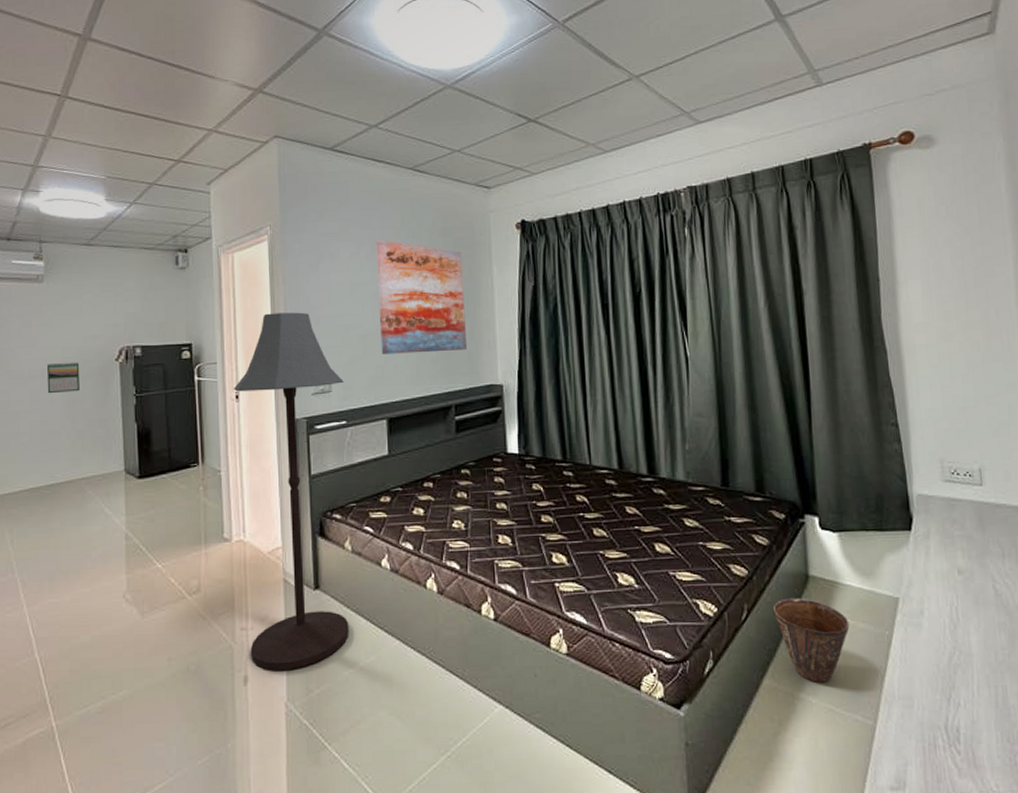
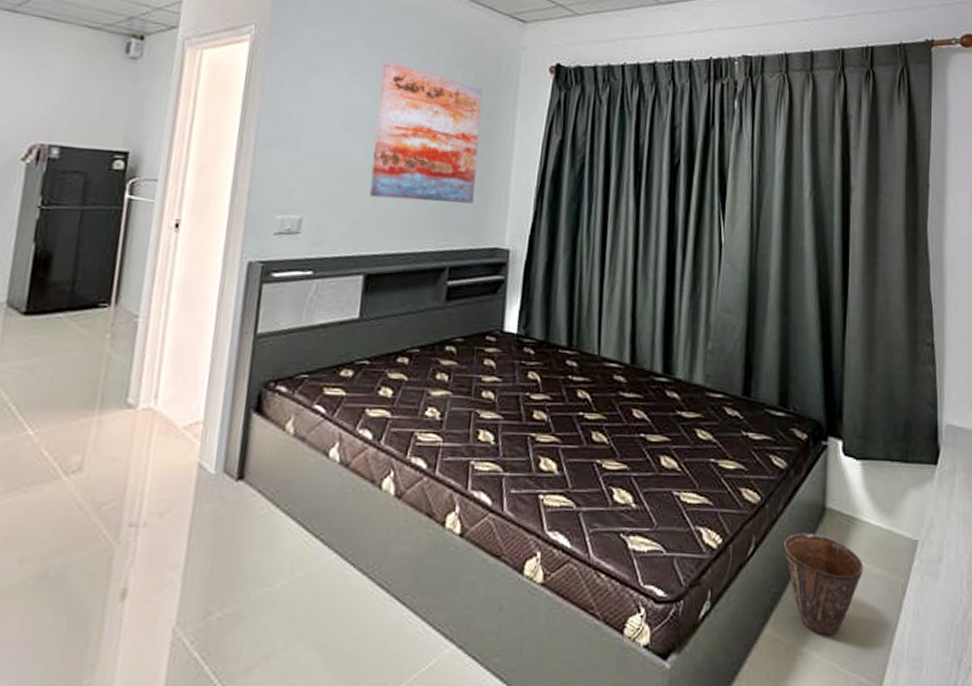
floor lamp: present [233,312,349,671] -> none [136,128,318,585]

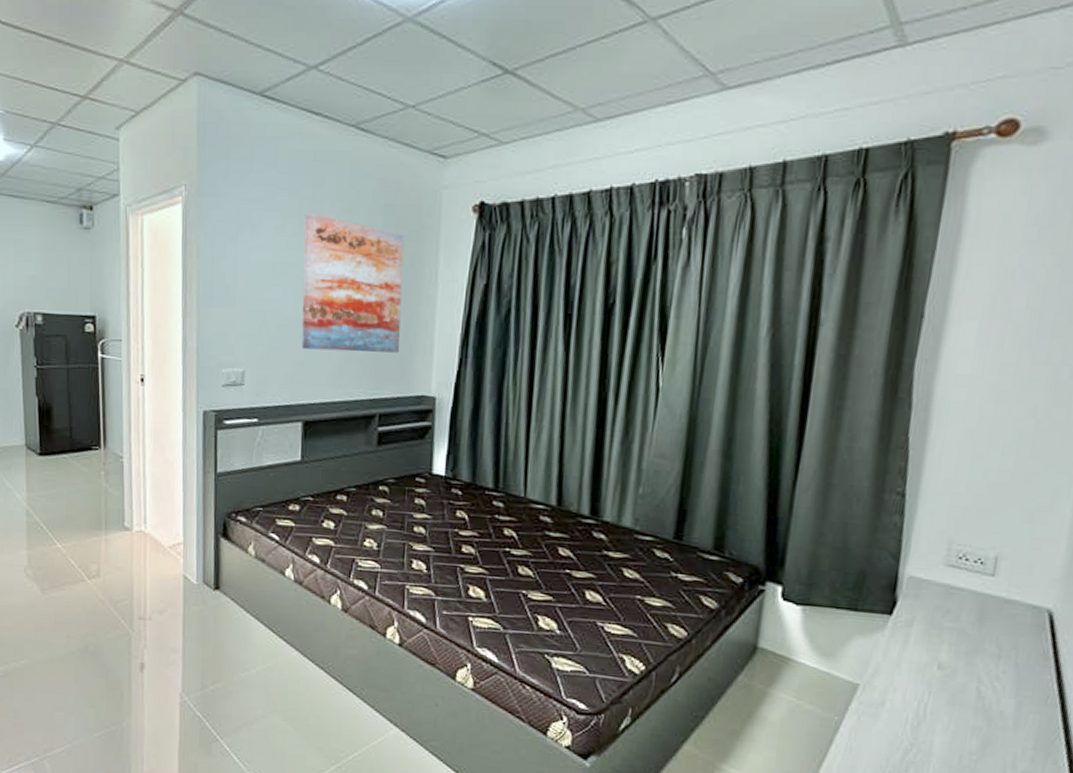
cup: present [784,532,864,635] -> none [709,667,795,758]

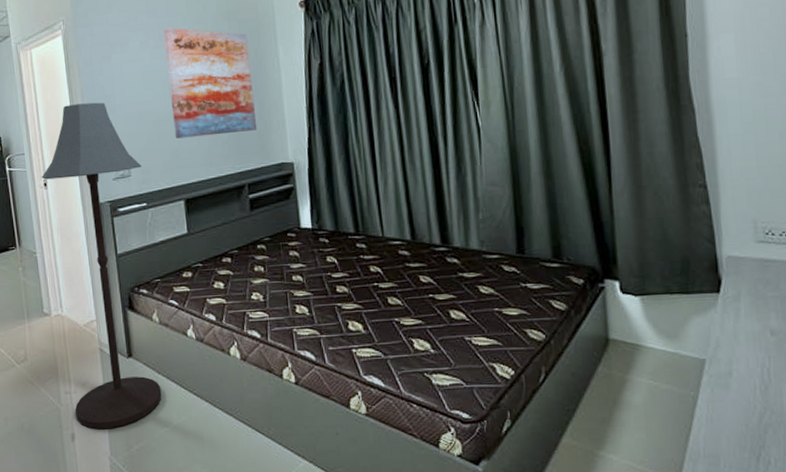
floor lamp: none [138,289,258,664] -> present [41,102,162,430]

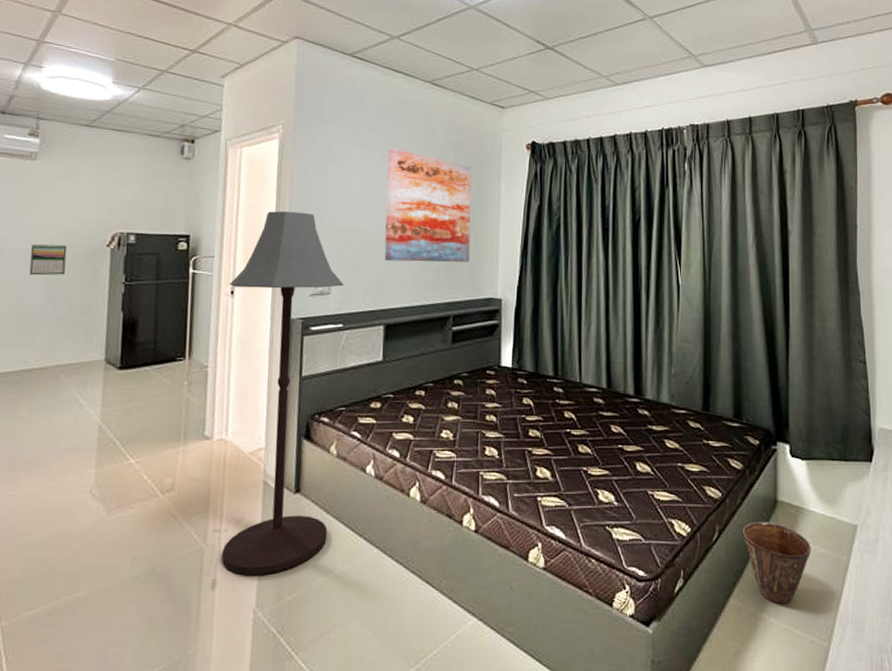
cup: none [572,360,652,441] -> present [743,521,812,604]

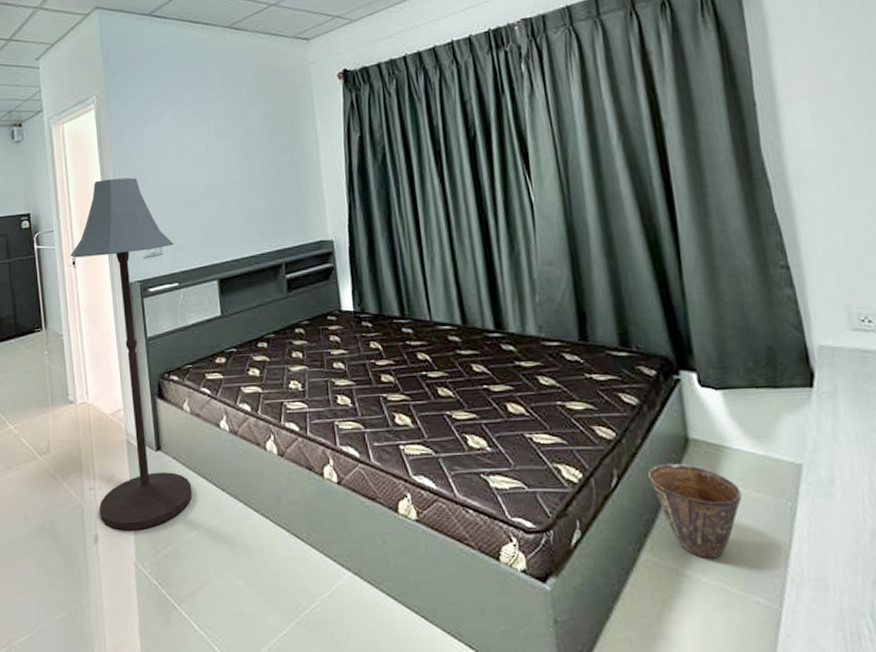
wall art: present [384,148,472,263] -> none [197,101,295,215]

